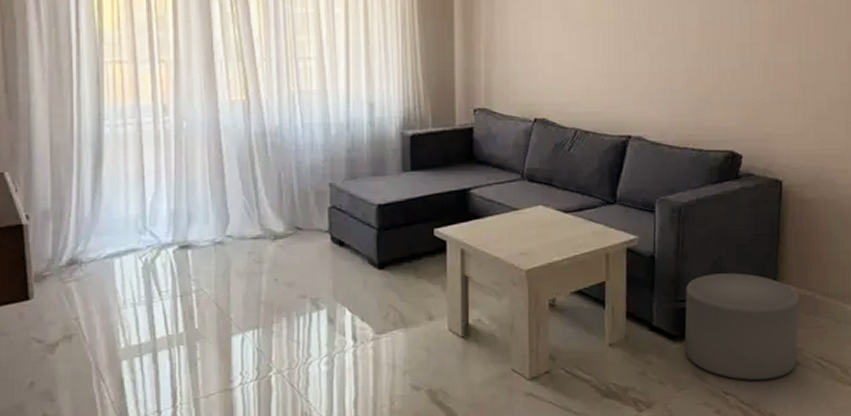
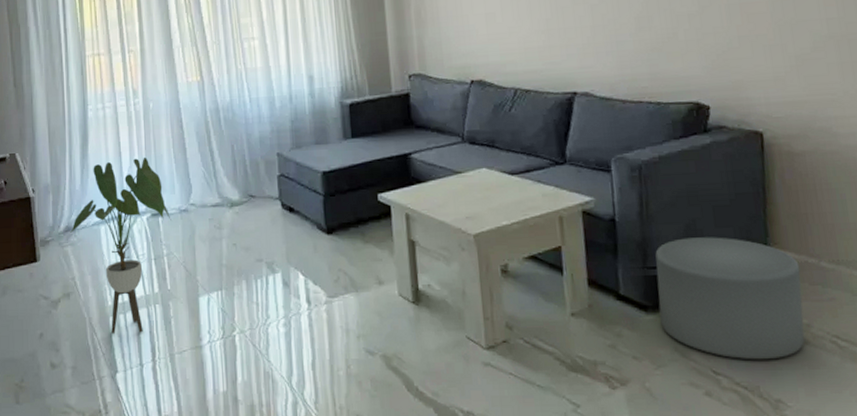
house plant: none [75,183,203,379] -> present [70,158,171,334]

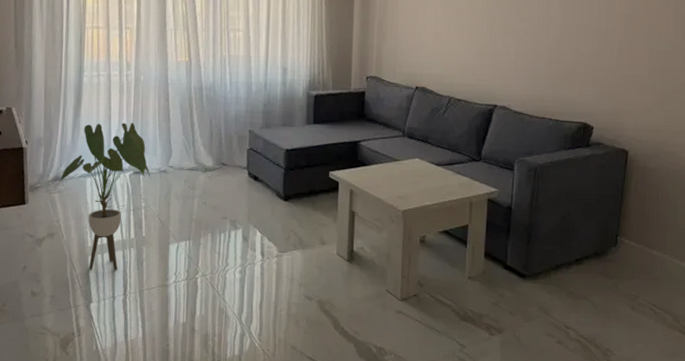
pouf: present [655,237,805,360] -> none [533,226,638,320]

